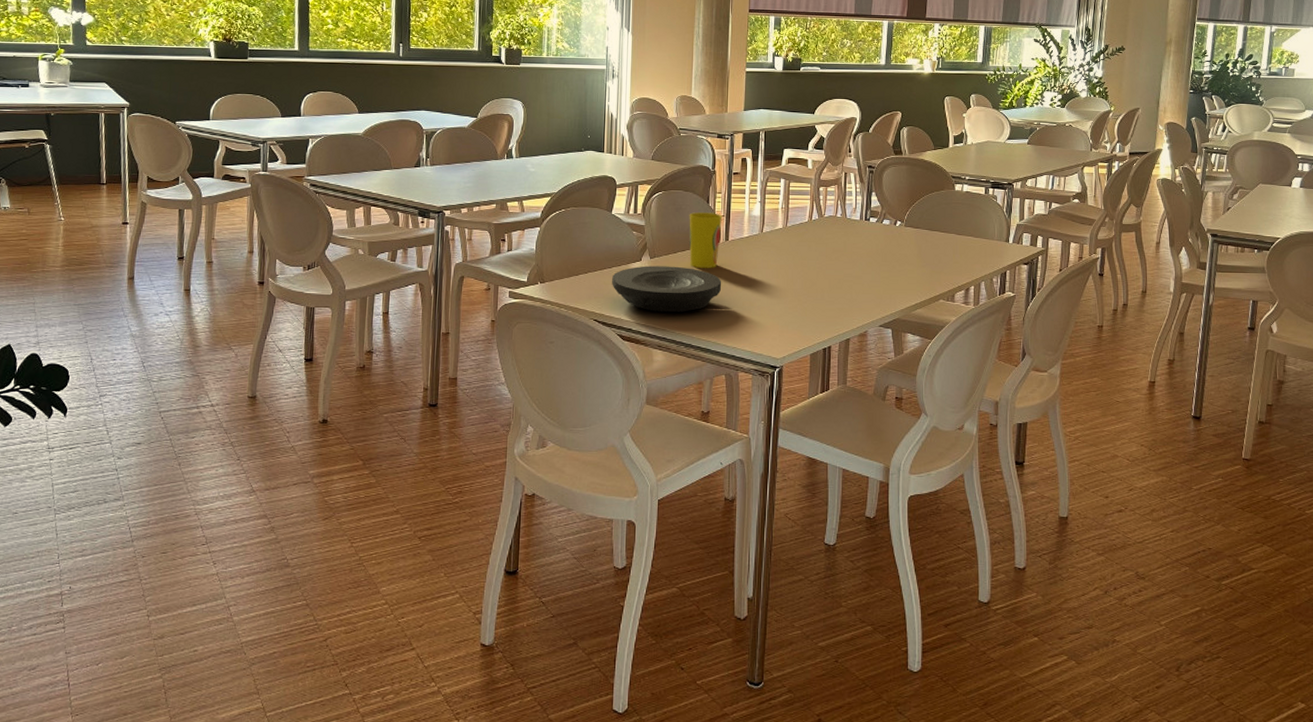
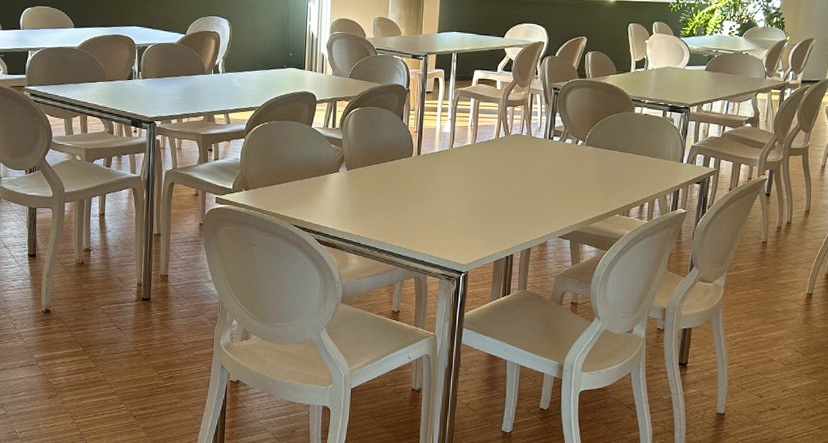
plate: present [612,266,722,313] -> none [311,176,413,220]
cup: present [689,212,722,269] -> none [383,128,415,181]

